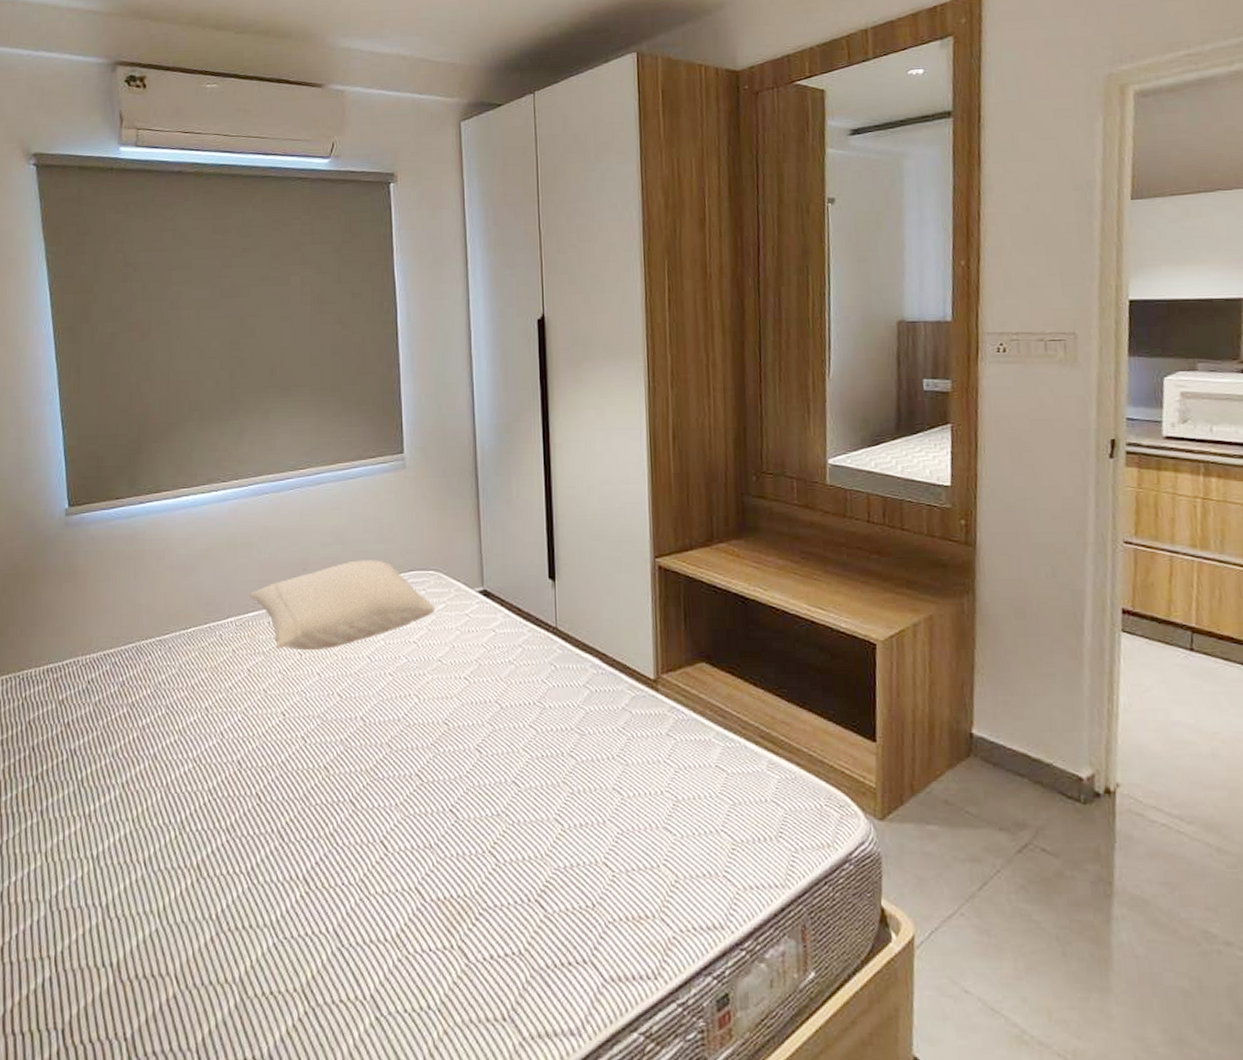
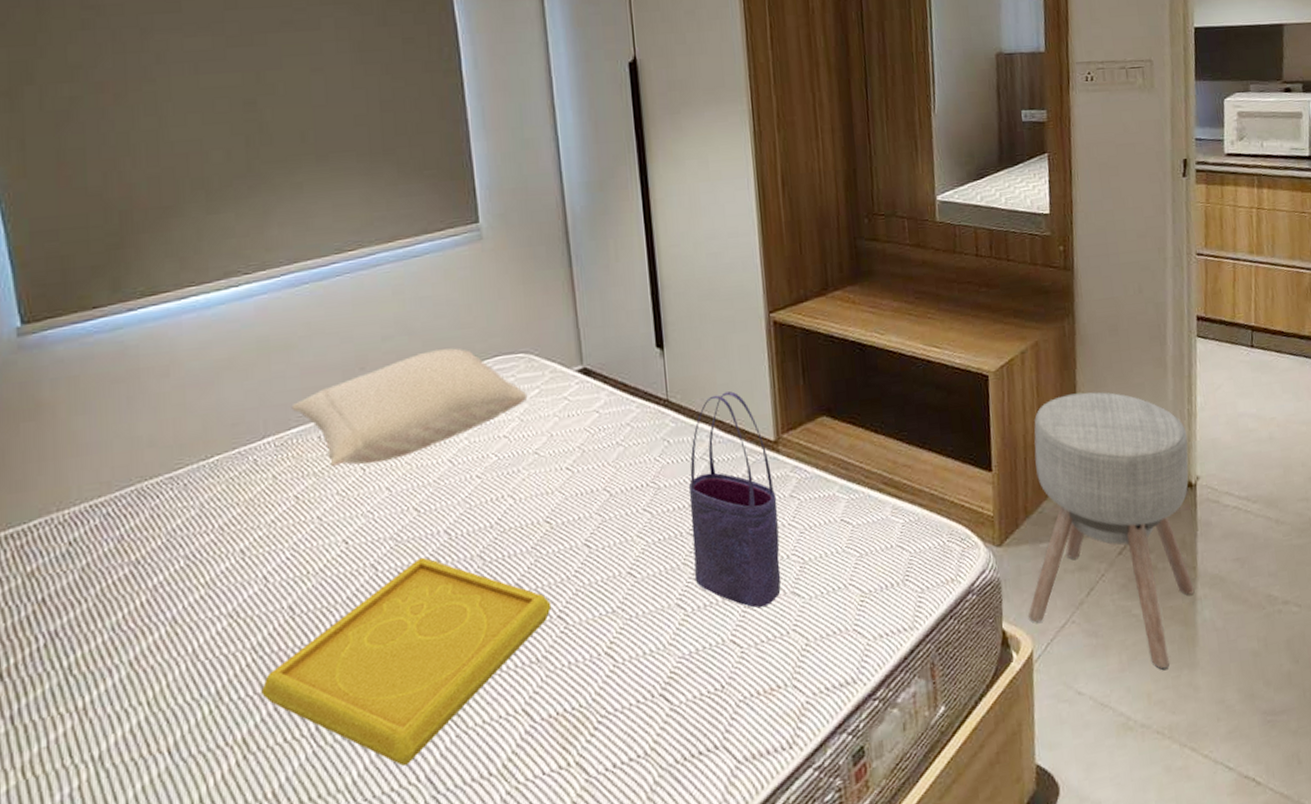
serving tray: none [213,737,445,915] -> present [261,557,552,766]
tote bag: none [571,627,655,836] -> present [688,391,782,608]
ottoman: none [911,674,1110,987] -> present [1028,392,1195,669]

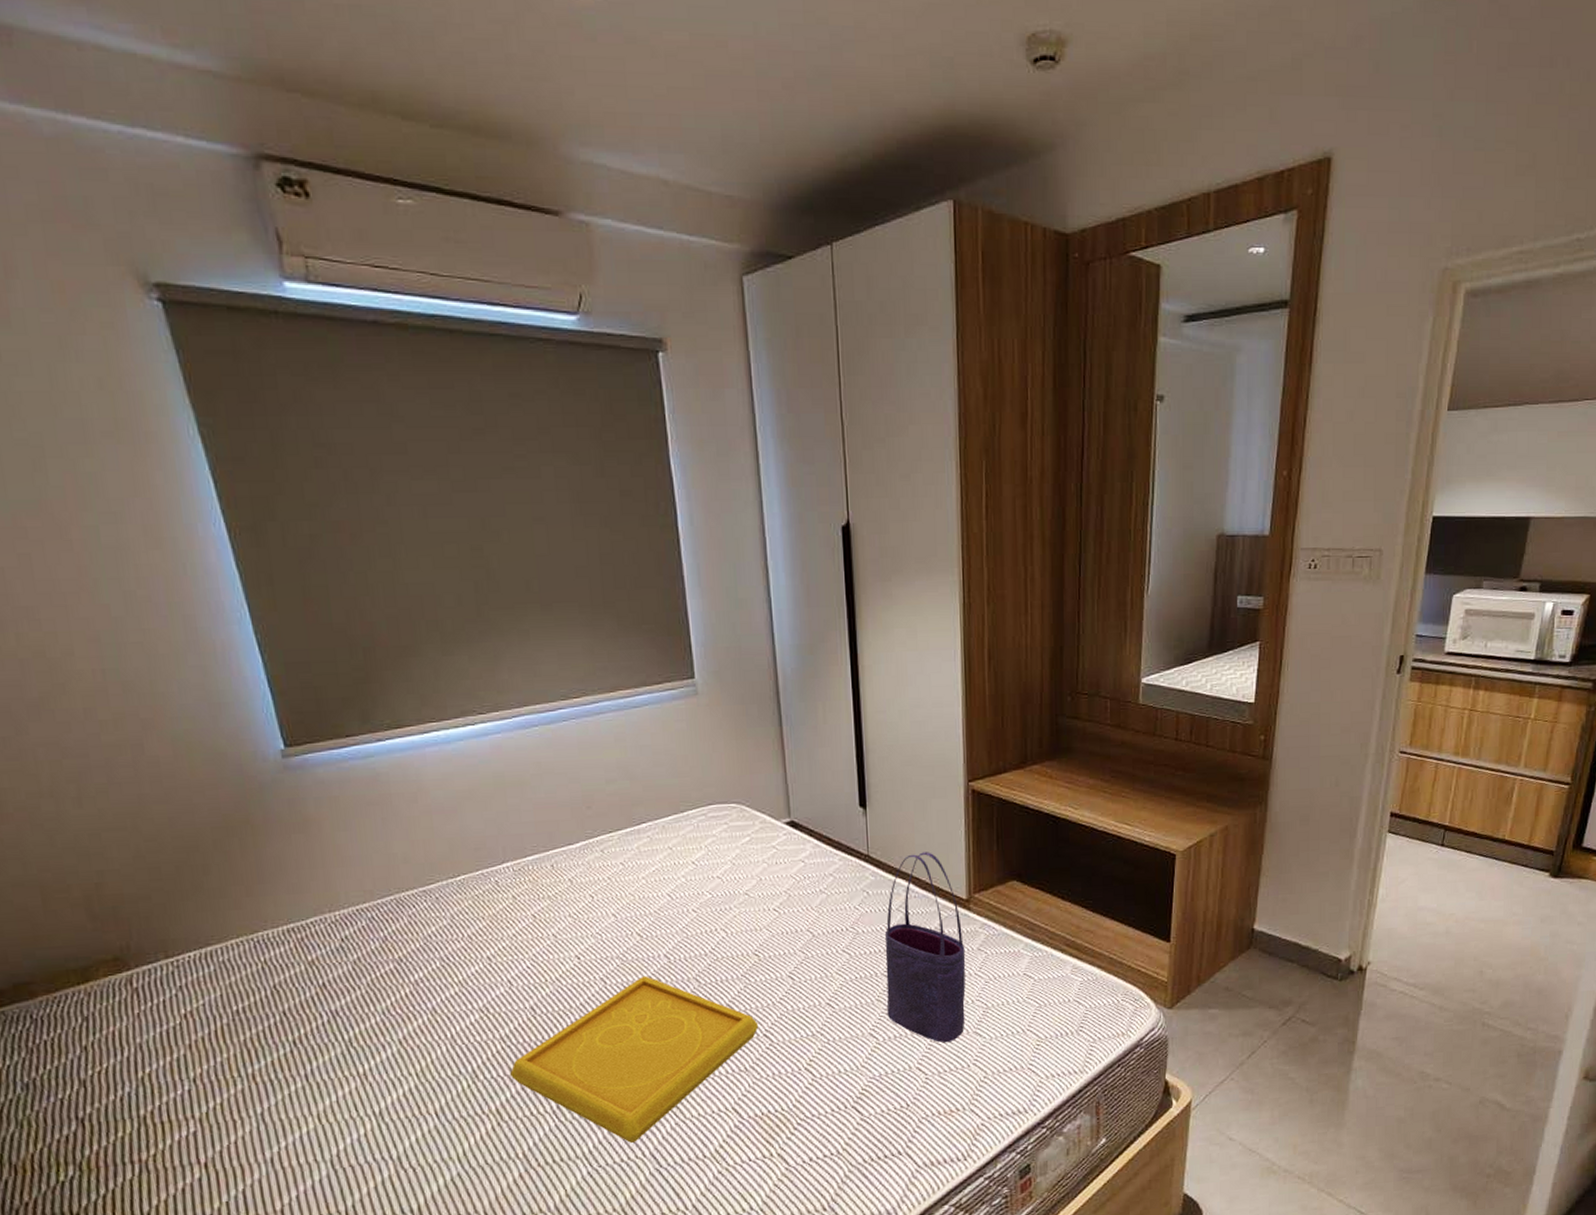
pillow: present [291,348,528,466] -> none [526,794,739,893]
ottoman: present [1028,392,1195,669] -> none [1191,876,1365,1126]

